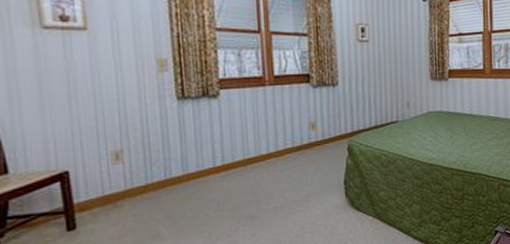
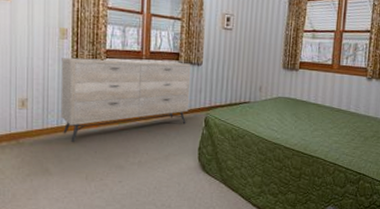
dresser: none [163,85,328,196] -> present [60,57,191,142]

